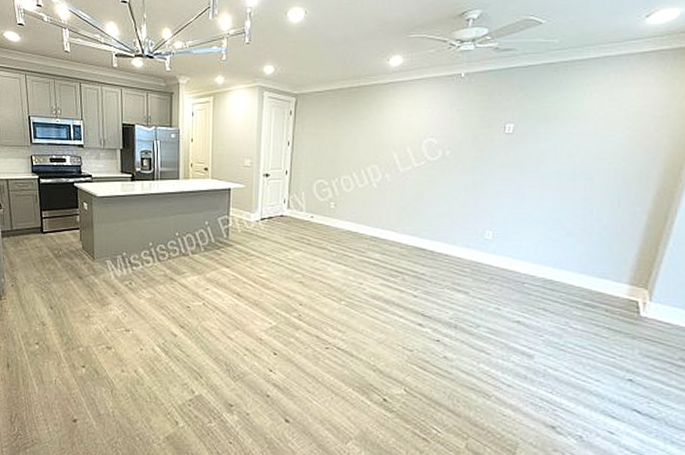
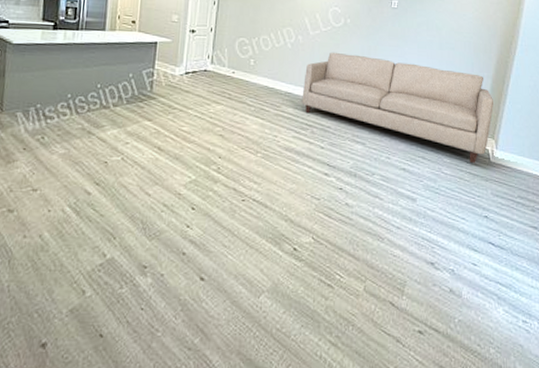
sofa: none [390,190,648,318] -> present [302,52,493,164]

